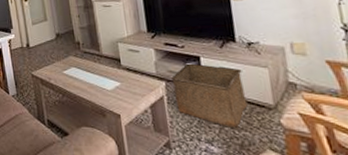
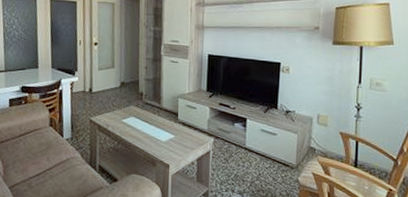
storage bin: present [171,63,248,129] -> none [220,123,277,184]

